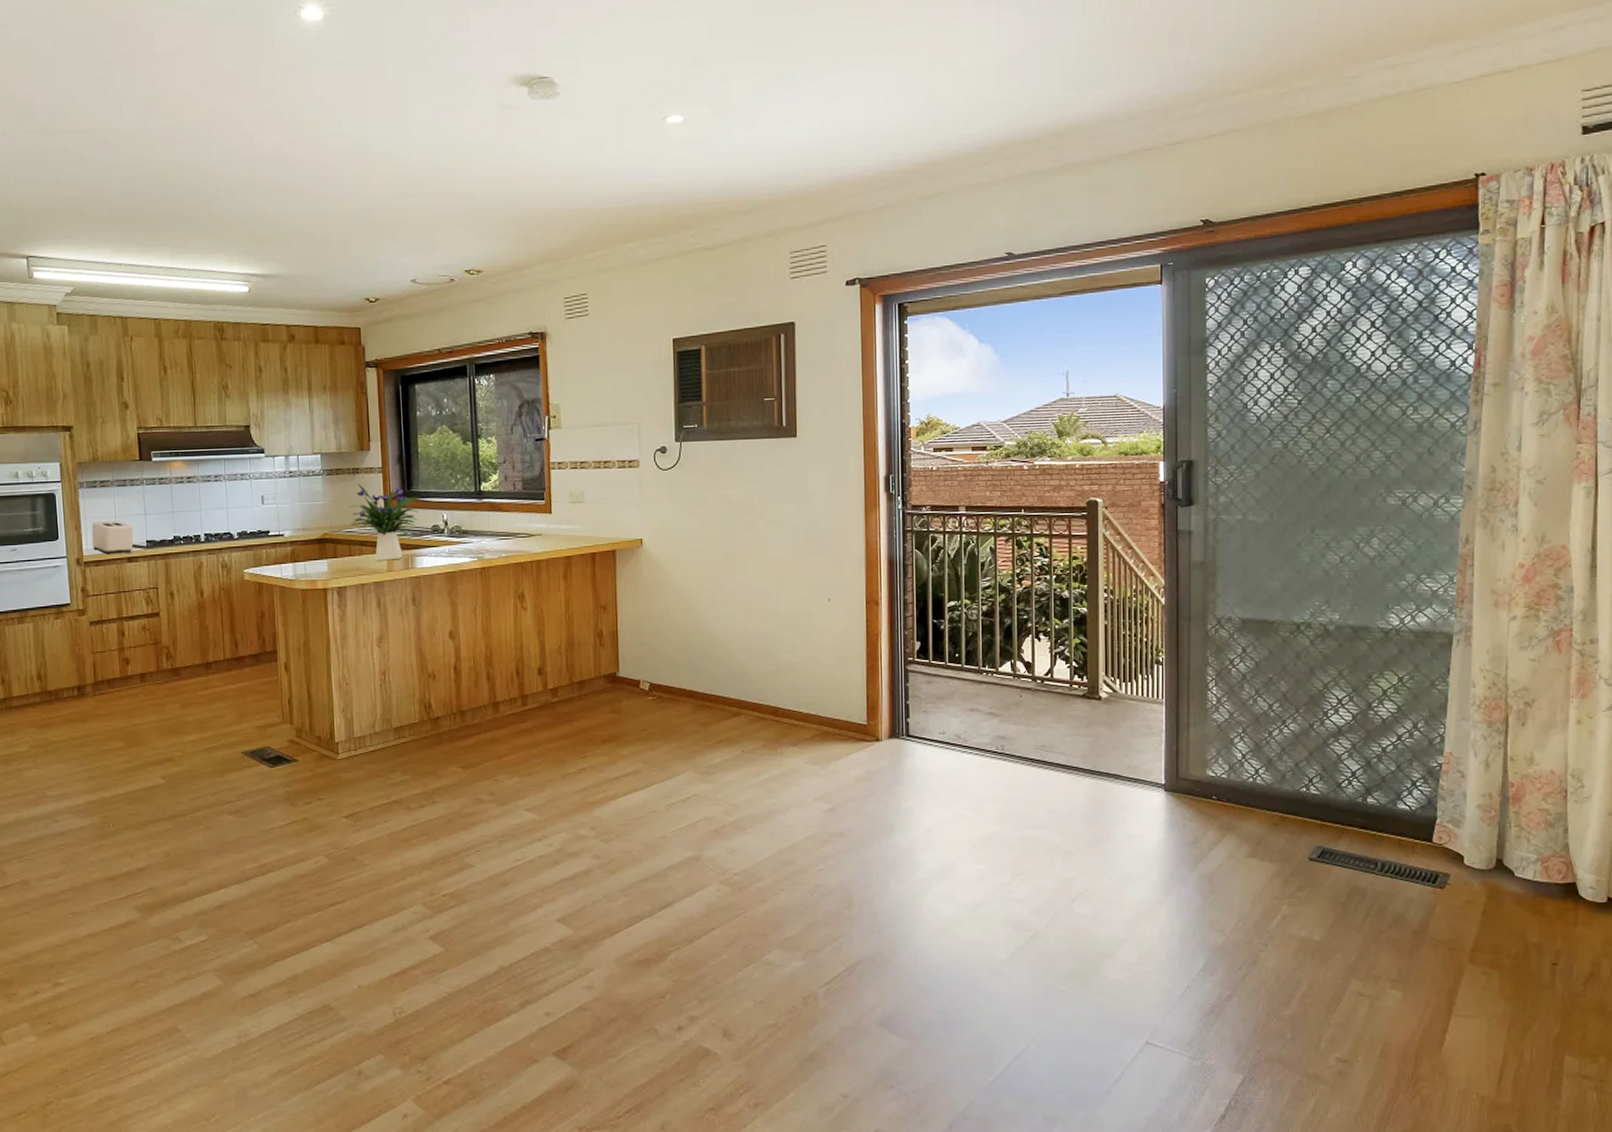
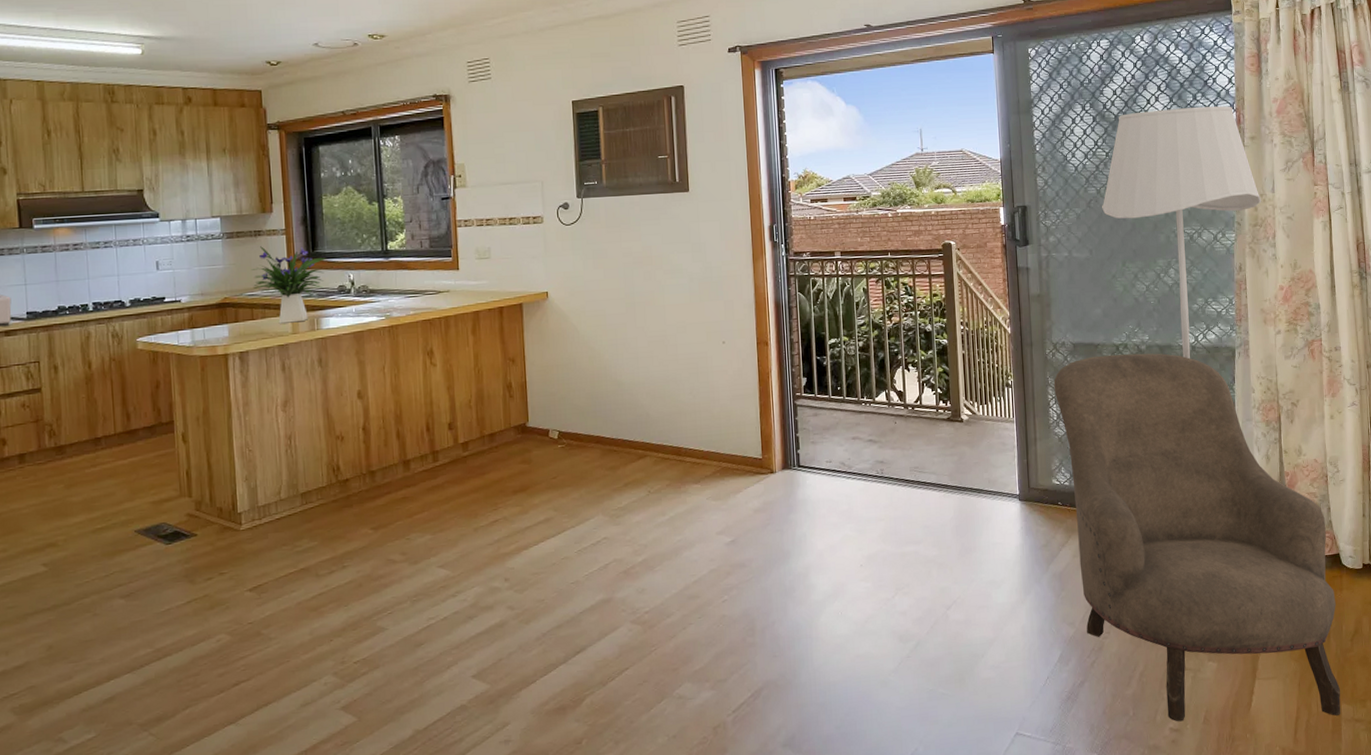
armchair: none [1215,634,1567,1068] -> present [1053,353,1341,722]
floor lamp: none [1289,346,1503,643] -> present [1102,106,1262,359]

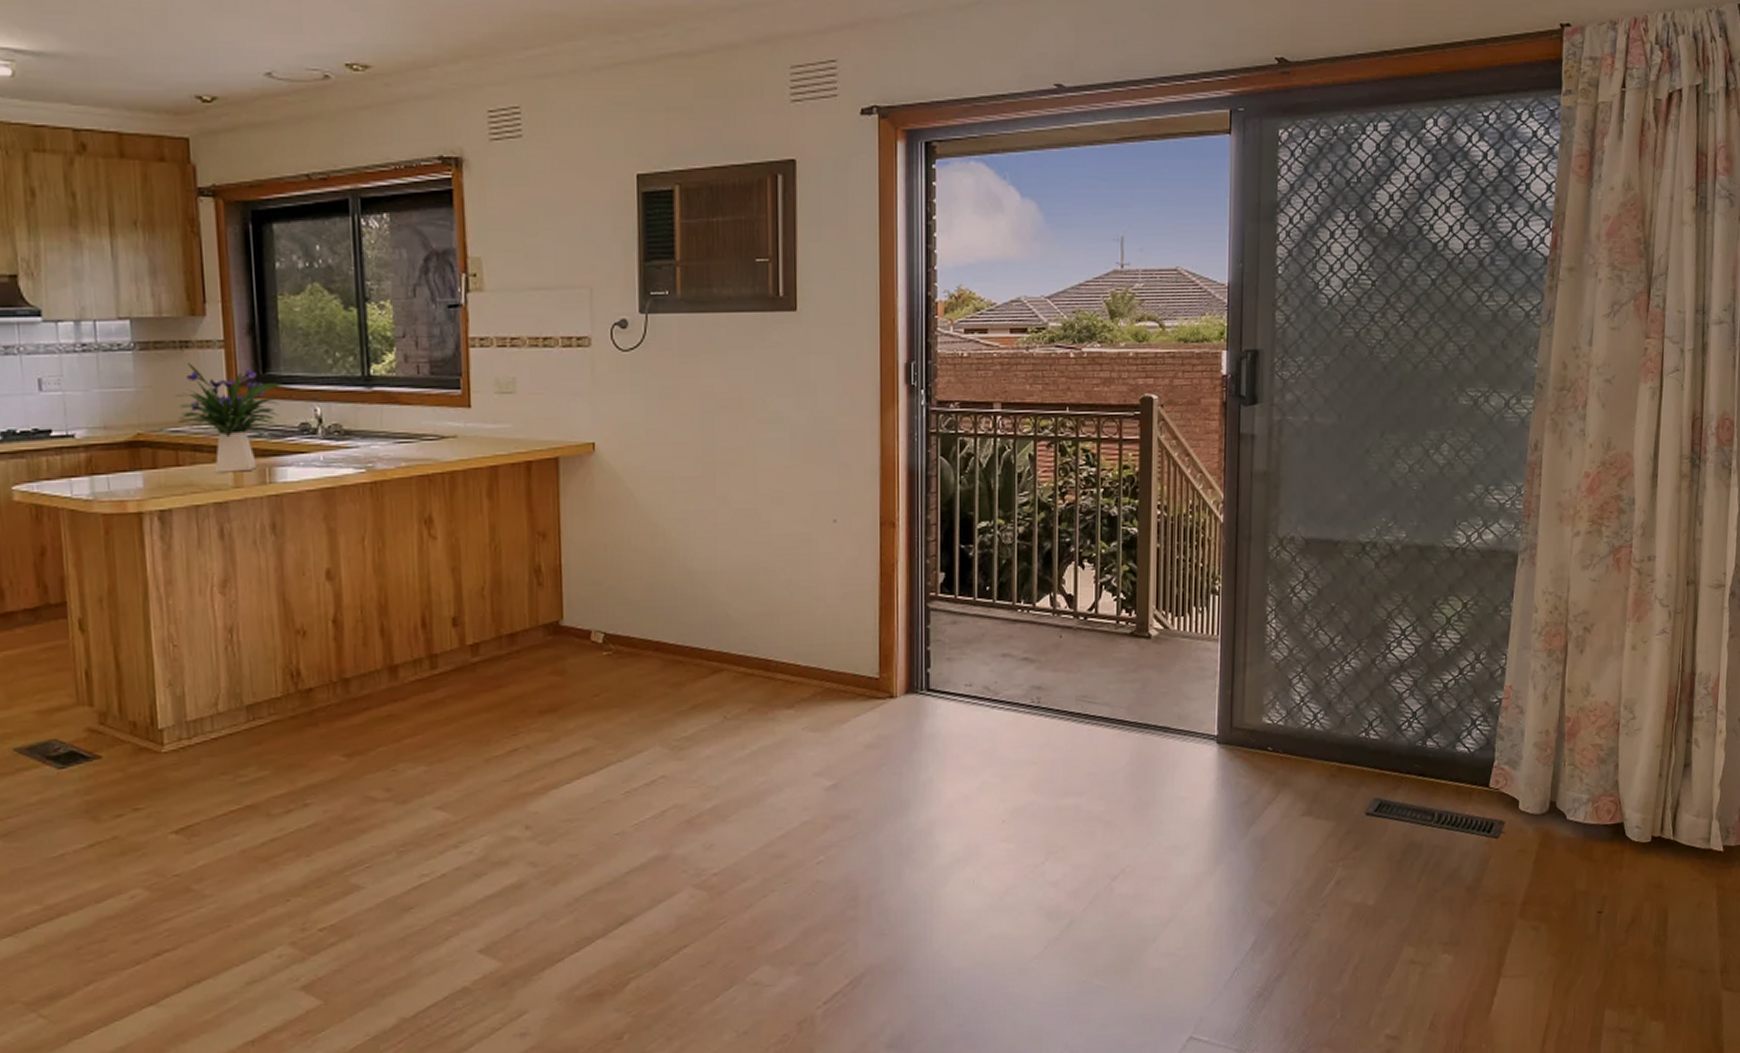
armchair: present [1053,353,1341,722] -> none [1275,555,1612,1027]
floor lamp: present [1102,106,1262,359] -> none [1360,223,1574,565]

